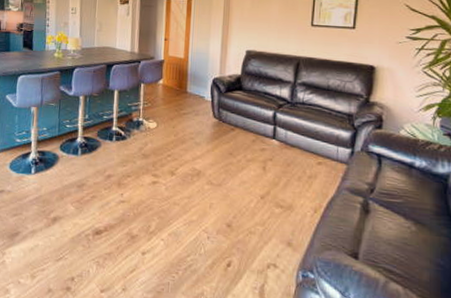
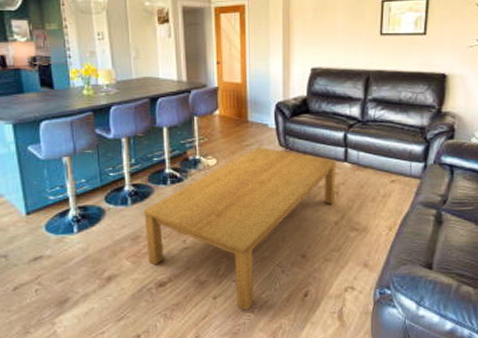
coffee table: none [89,115,264,272] -> present [144,146,336,311]

